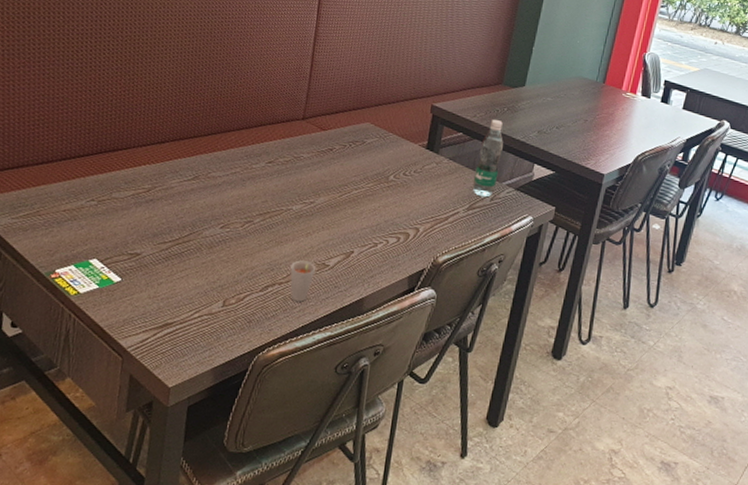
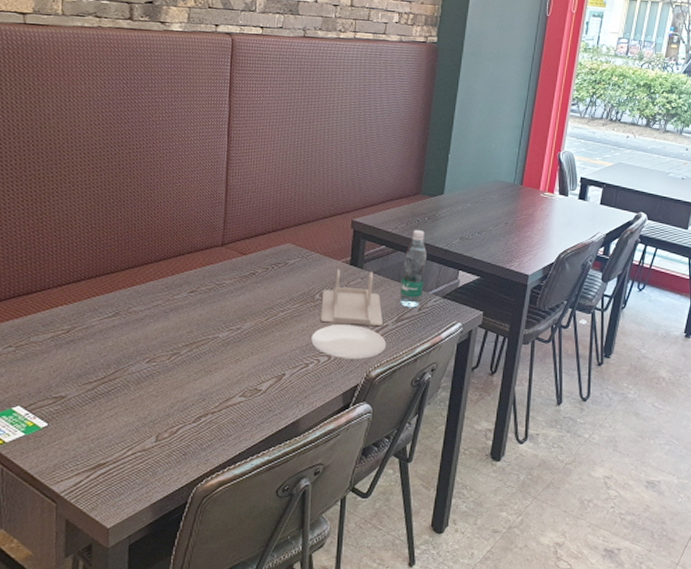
cup: present [289,260,316,302] -> none [222,388,249,429]
plate: none [382,207,456,245] -> present [311,324,387,360]
napkin holder: none [392,152,455,212] -> present [320,269,384,326]

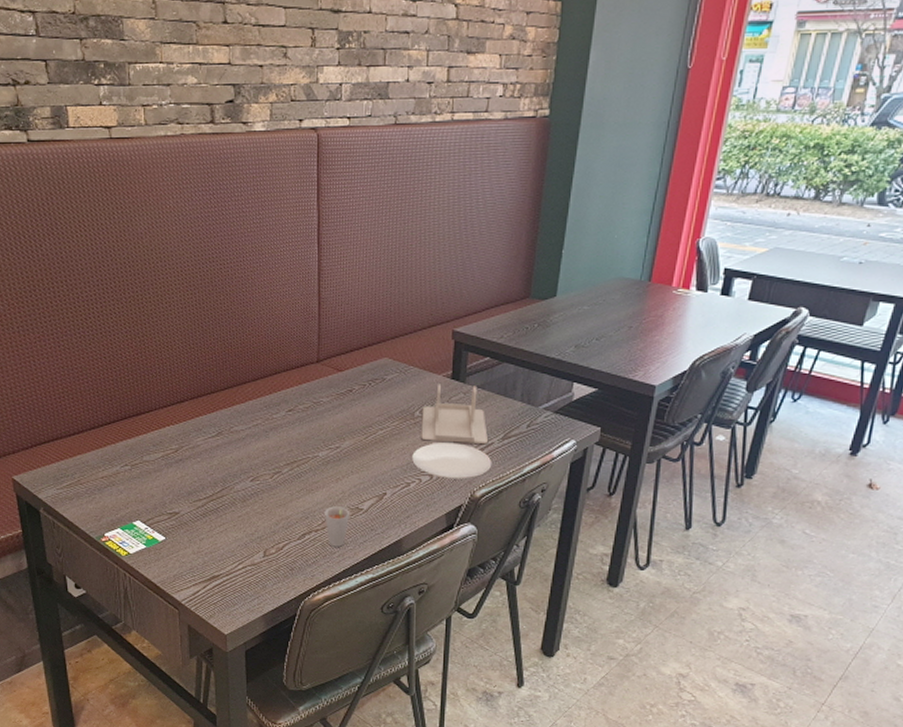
cup: none [222,388,249,429] -> present [324,506,350,547]
bottle: present [399,229,428,308] -> none [505,337,538,425]

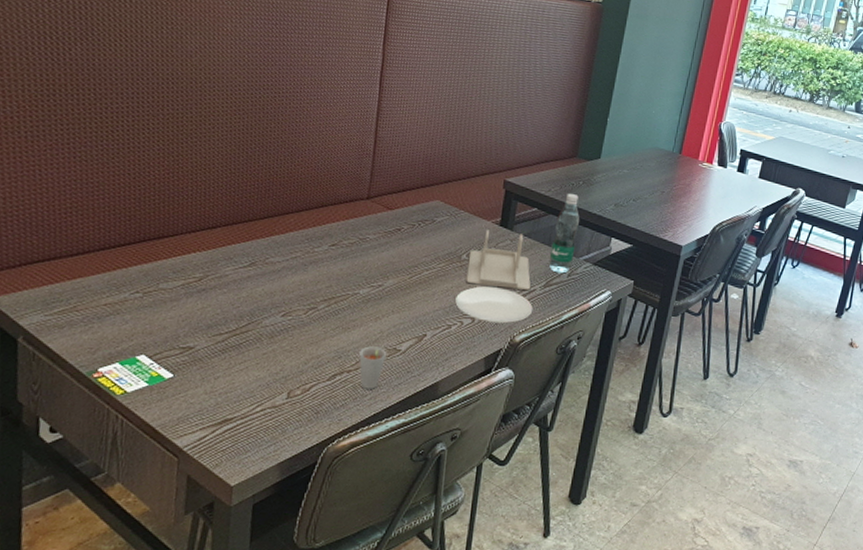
bottle: none [505,337,538,425] -> present [548,193,581,274]

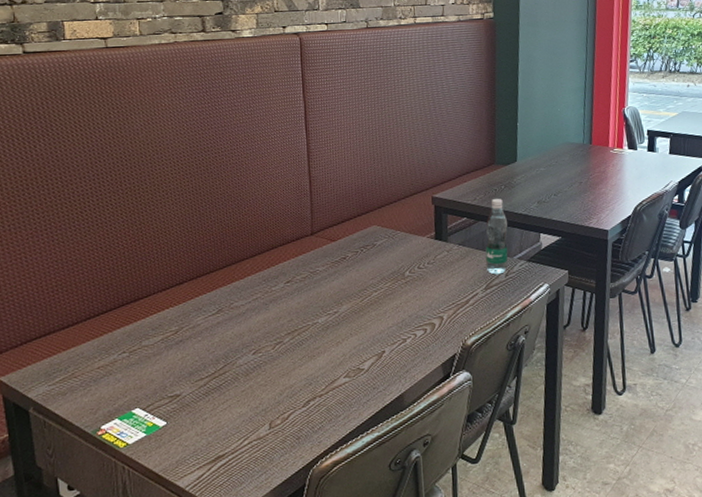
cup: present [358,346,387,389] -> none [327,369,353,410]
plate: present [455,286,533,324] -> none [406,297,479,331]
napkin holder: present [466,229,531,290] -> none [411,243,474,298]

